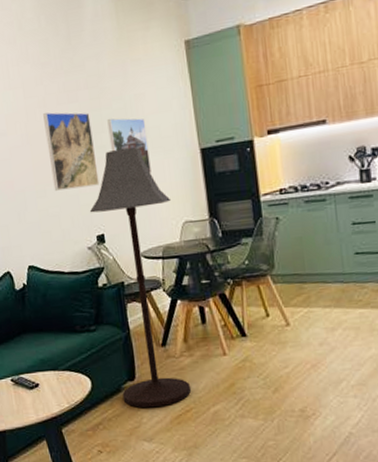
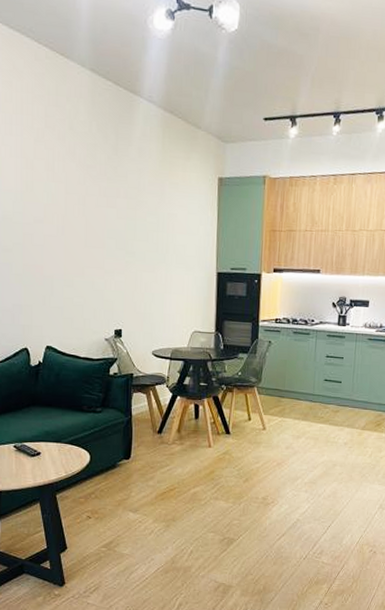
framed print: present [43,112,100,191] -> none [81,211,125,286]
floor lamp: present [89,147,191,408] -> none [111,258,186,484]
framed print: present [107,118,151,173] -> none [139,229,174,284]

